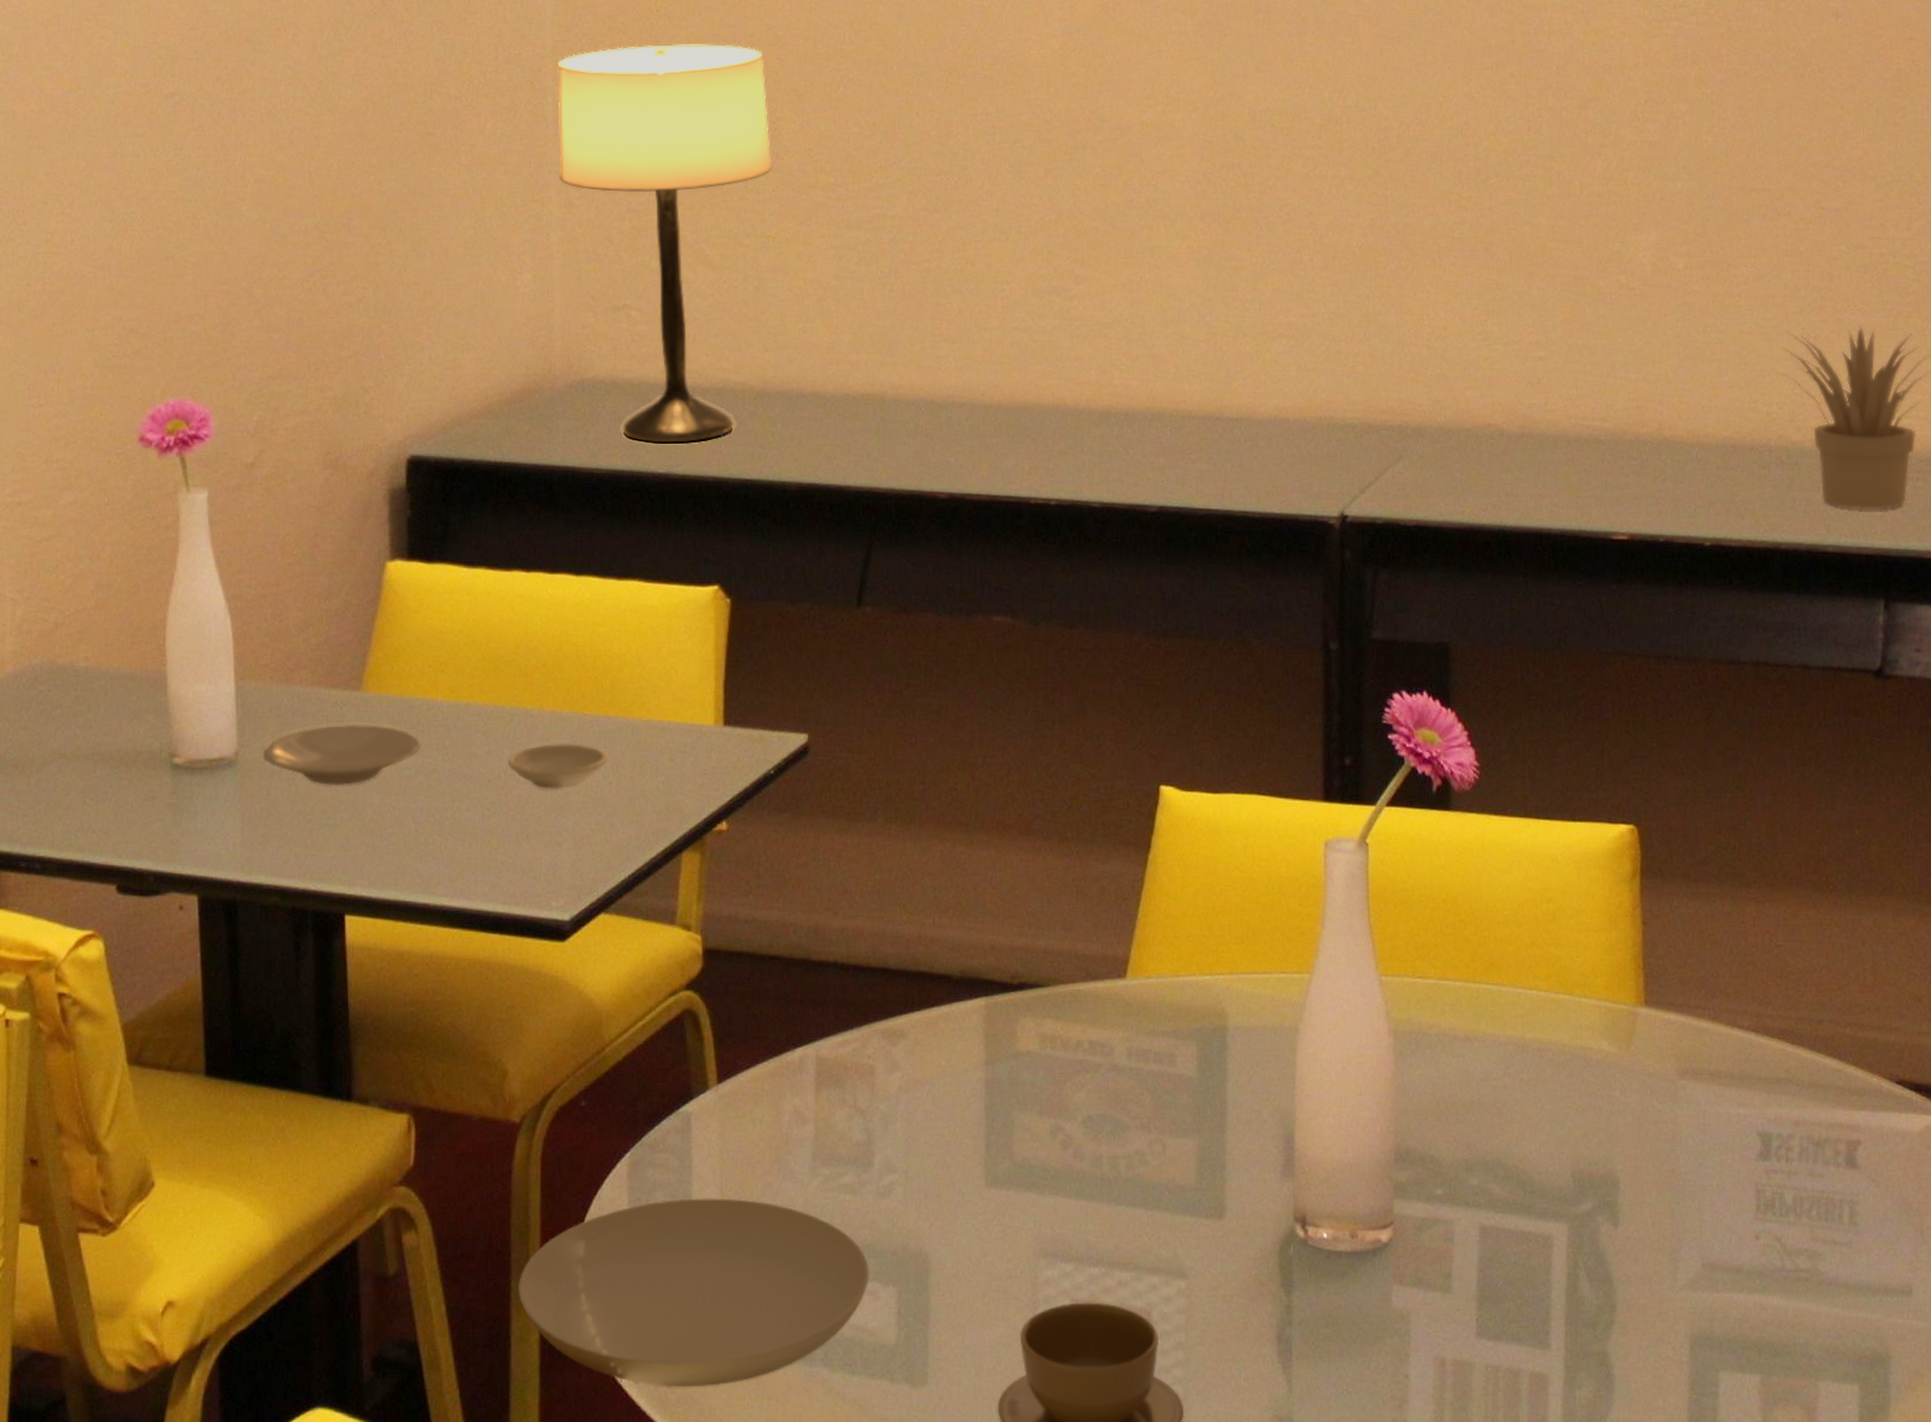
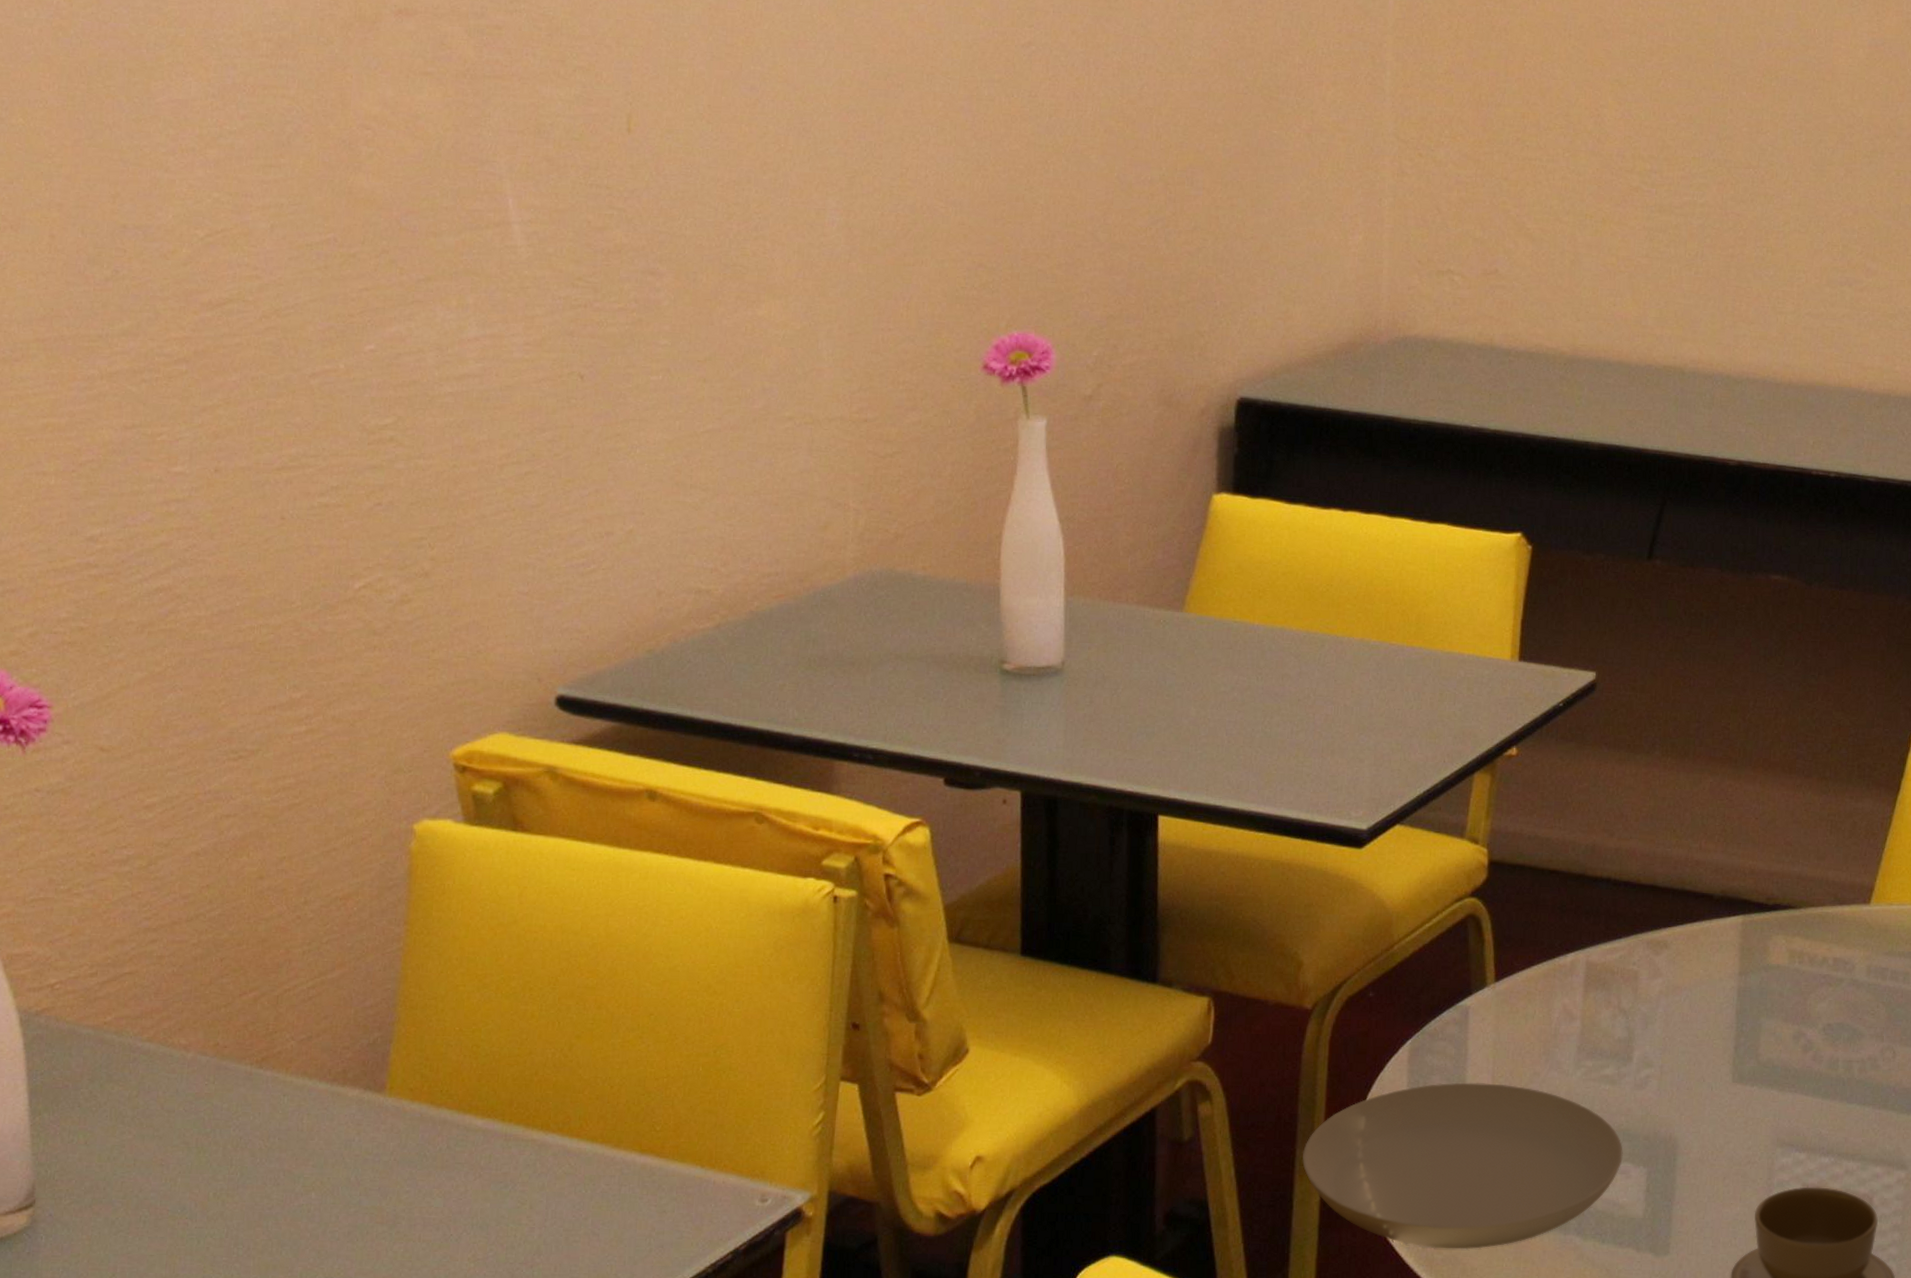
saucer: present [262,724,421,785] -> none [1087,641,1237,697]
saucer: present [508,744,608,790] -> none [1317,669,1411,711]
table lamp: present [556,44,772,443] -> none [1393,29,1593,401]

